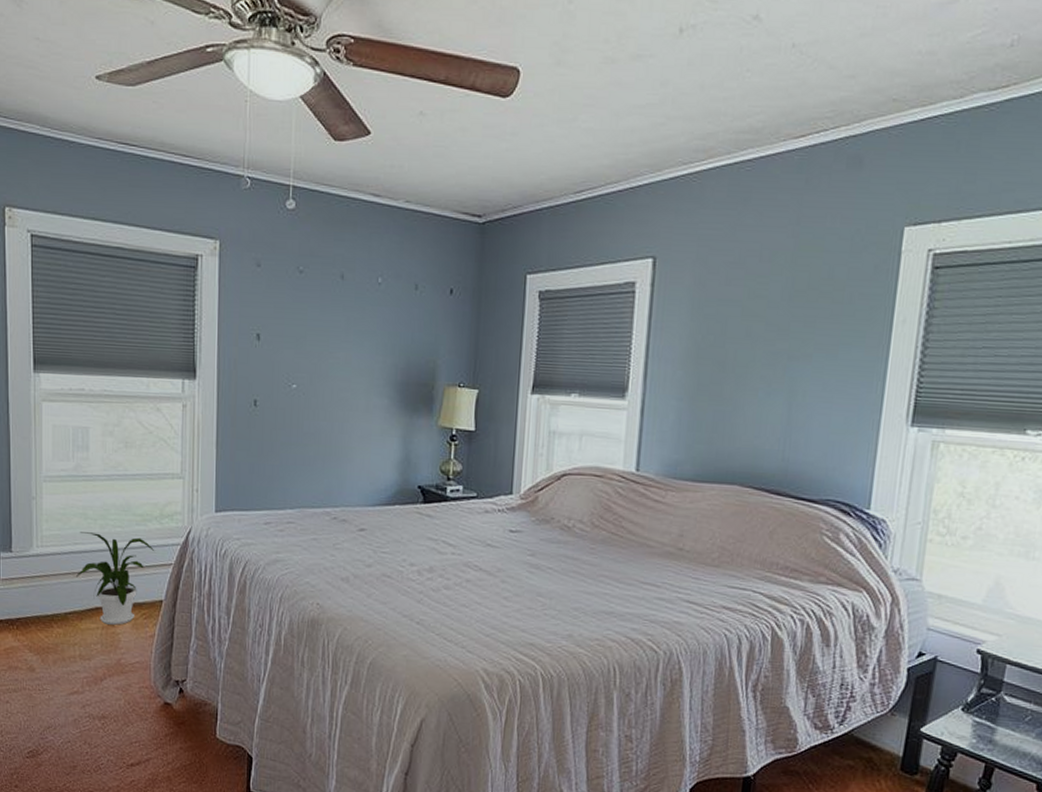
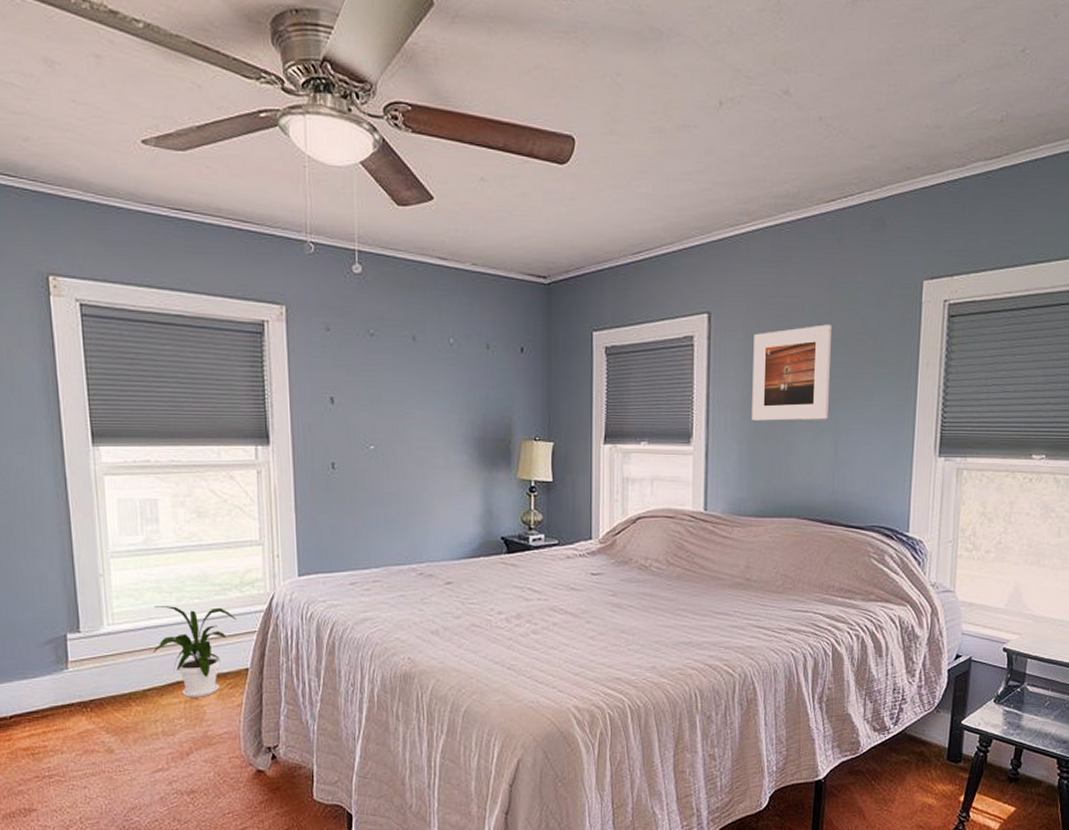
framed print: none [695,273,793,379] -> present [751,324,831,421]

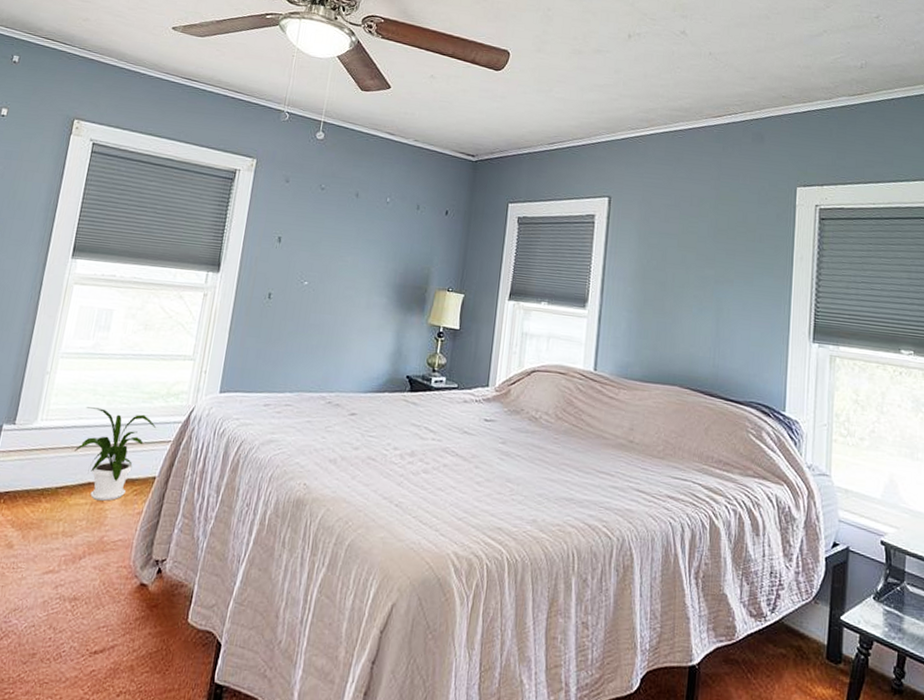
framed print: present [751,324,831,421] -> none [642,215,716,299]

